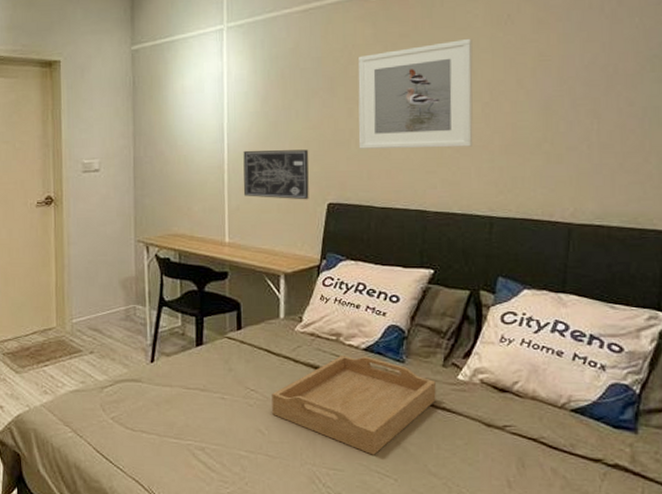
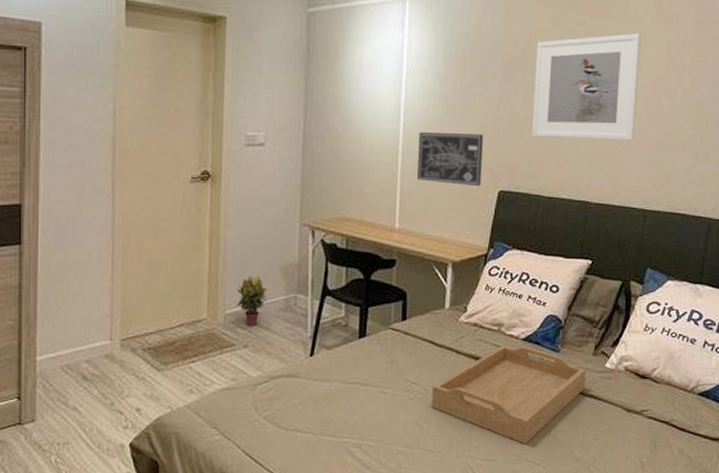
potted plant: none [80,288,109,335] -> present [236,275,268,327]

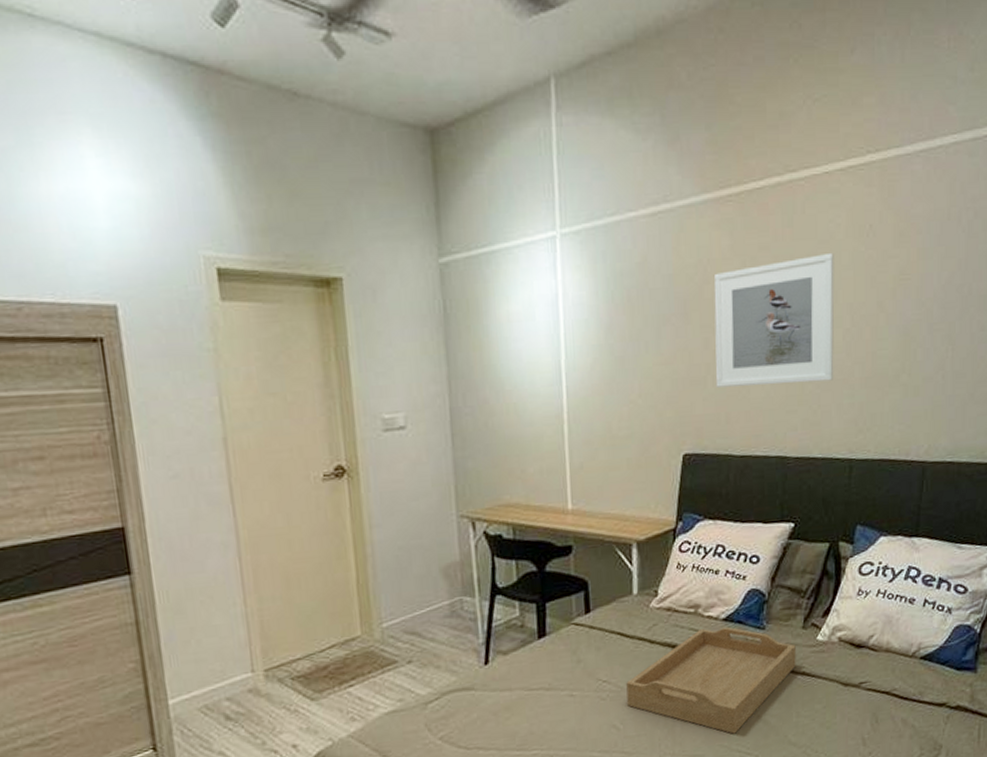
potted plant: present [236,275,268,327] -> none [391,581,429,640]
wall art: present [416,131,484,187] -> none [585,390,662,452]

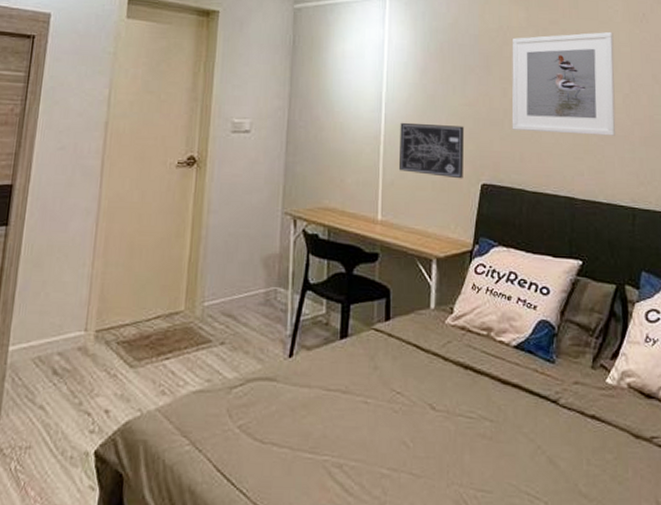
wall art: none [585,390,662,452] -> present [398,122,465,179]
serving tray: present [626,626,796,734] -> none [419,354,586,473]

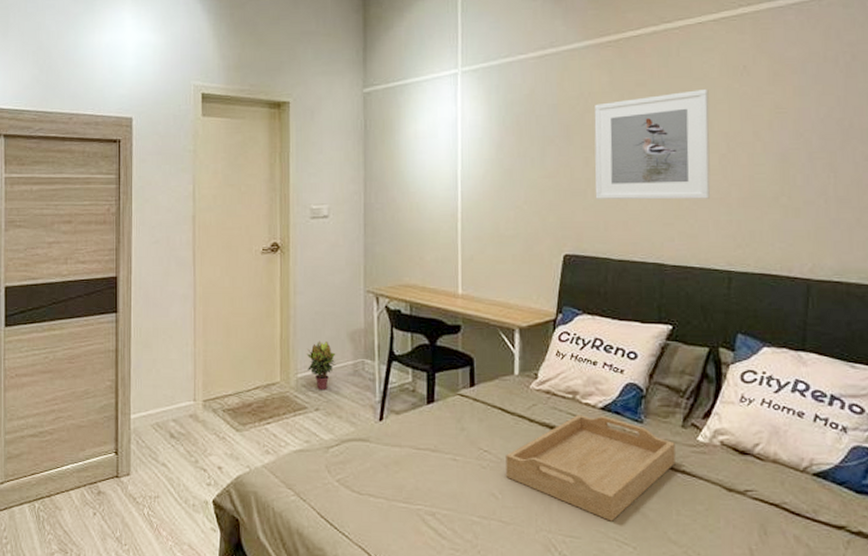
potted plant: none [215,265,248,322] -> present [306,340,336,391]
wall art: present [398,122,465,179] -> none [477,198,545,251]
serving tray: none [419,354,586,473] -> present [506,415,676,522]

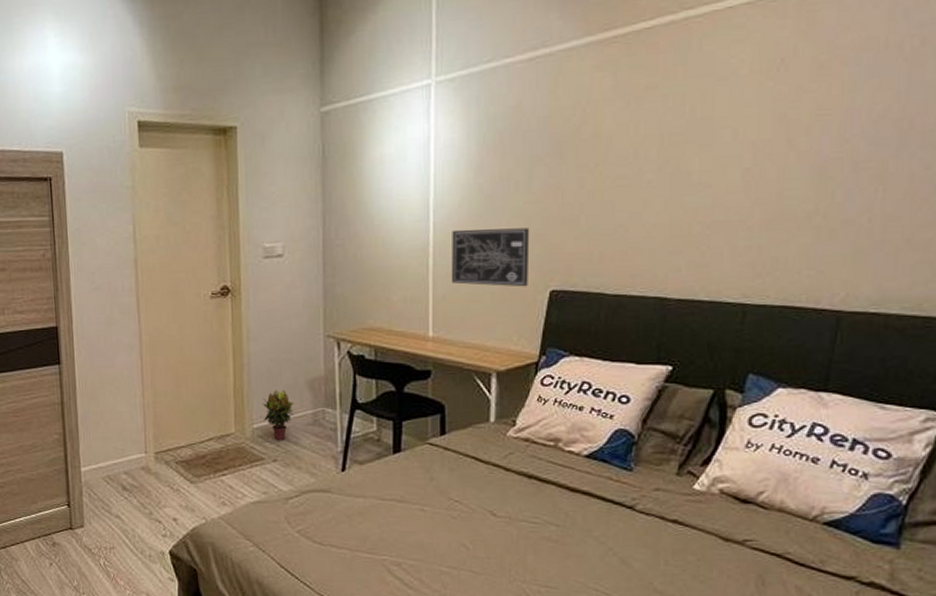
wall art: none [477,198,545,251] -> present [451,228,530,287]
serving tray: present [506,415,676,522] -> none [478,463,667,572]
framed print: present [594,88,711,200] -> none [589,89,735,226]

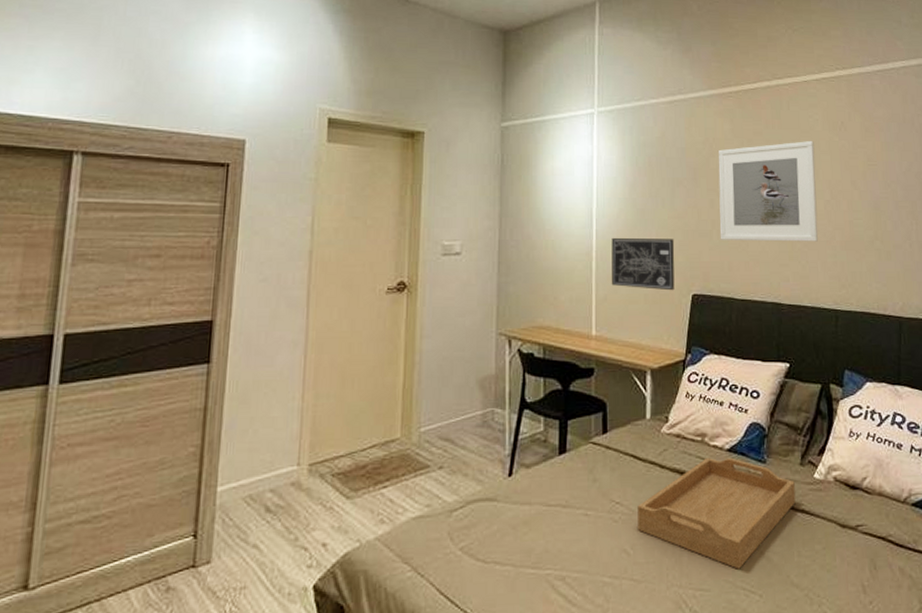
potted plant: present [262,389,295,441] -> none [431,389,464,446]
serving tray: none [478,463,667,572] -> present [637,457,796,569]
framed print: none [589,89,735,226] -> present [718,140,818,242]

